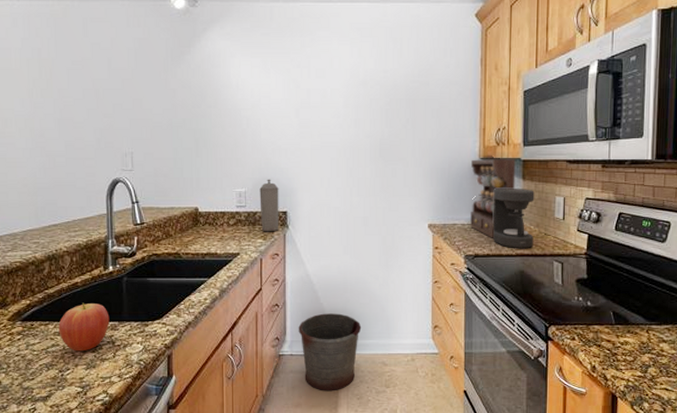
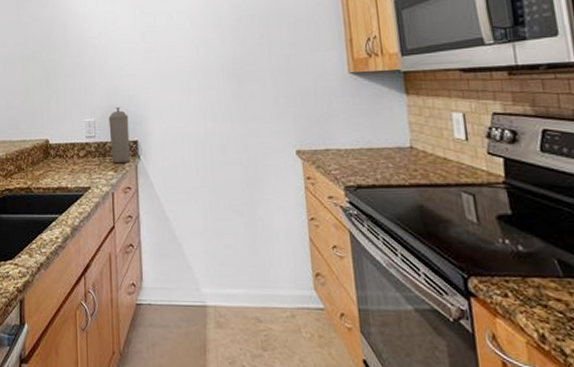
bucket: present [298,313,362,391] -> none [156,256,228,352]
spice rack: present [470,159,516,238] -> none [340,71,398,166]
coffee maker: present [493,189,535,249] -> none [370,105,431,178]

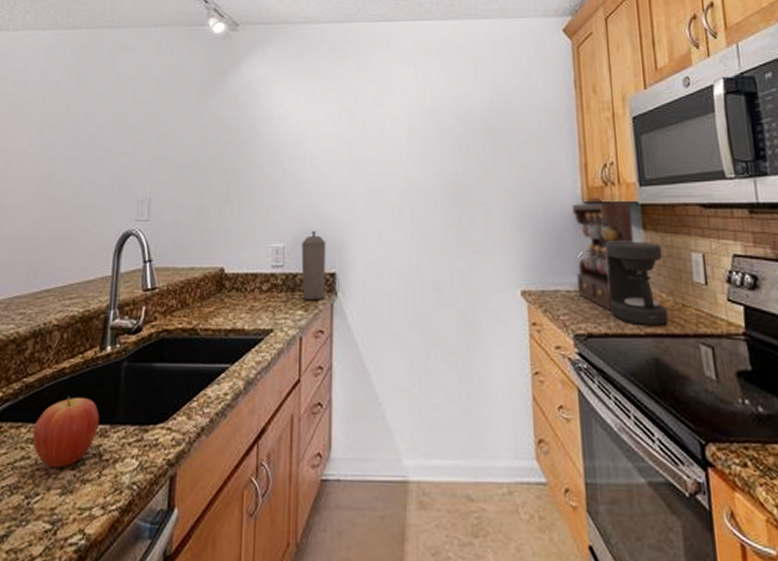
spice rack: none [340,71,398,166] -> present [573,203,634,311]
coffee maker: none [370,105,431,178] -> present [605,242,668,327]

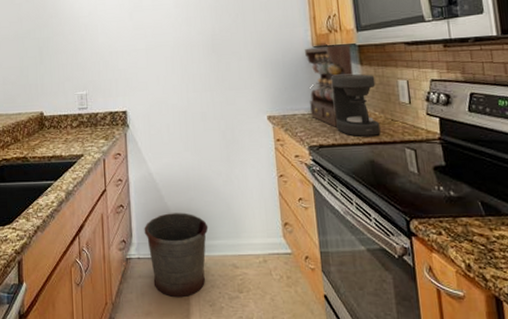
canister: present [301,230,326,301] -> none [99,80,120,132]
bucket: none [348,418,436,541] -> present [144,213,209,298]

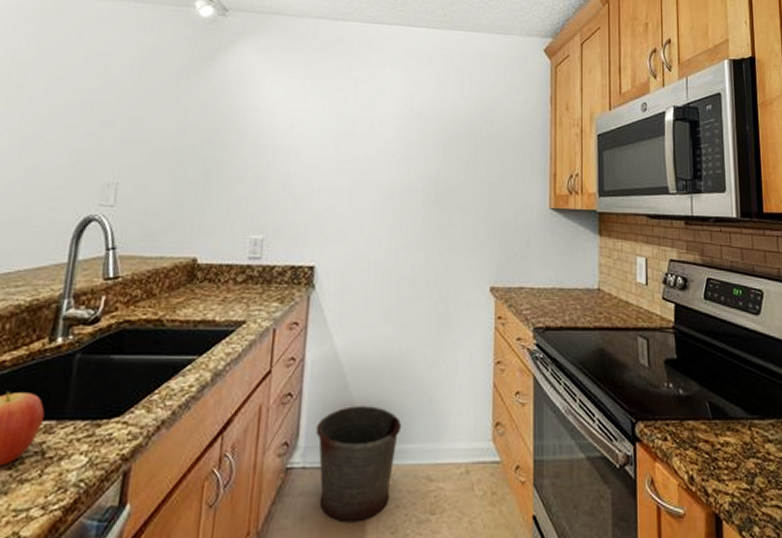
spice rack: present [305,45,354,127] -> none [540,209,591,307]
coffee maker: present [331,74,381,137] -> none [566,245,614,321]

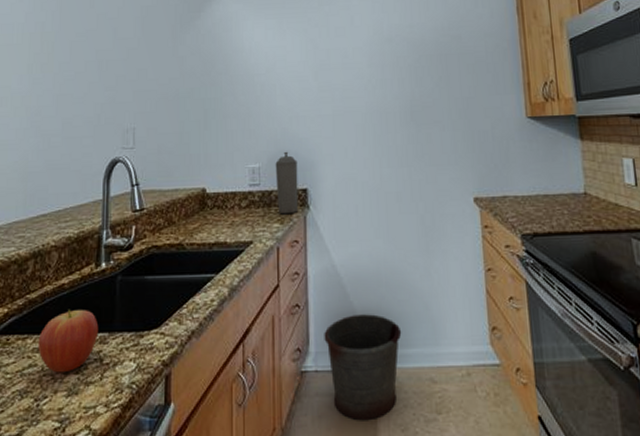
canister: none [278,223,307,293] -> present [275,151,299,215]

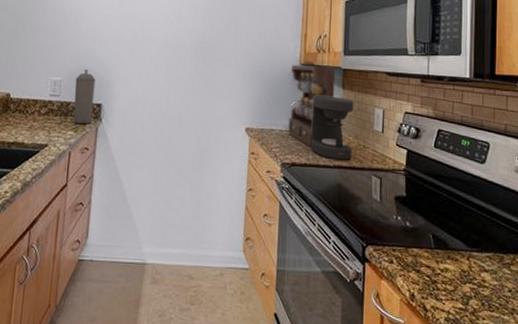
bucket: present [324,314,402,421] -> none [101,216,170,305]
spice rack: none [518,116,573,212] -> present [288,64,336,147]
coffee maker: none [547,150,604,225] -> present [311,96,354,161]

